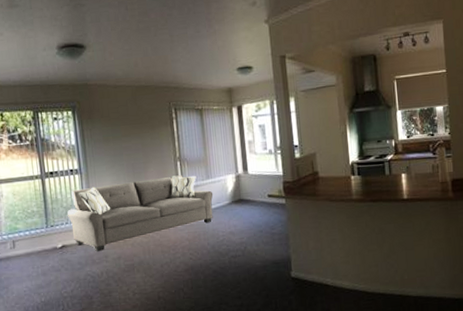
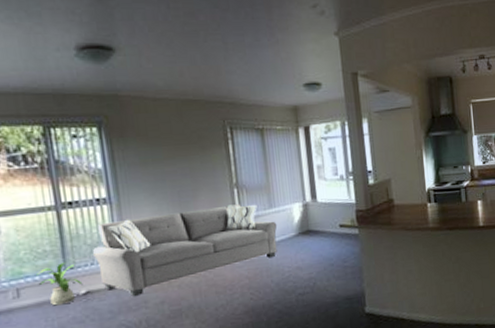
house plant: none [27,221,60,256] -> present [36,263,83,306]

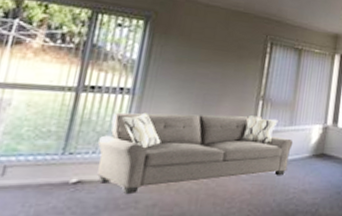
house plant: present [36,263,83,306] -> none [28,146,77,191]

